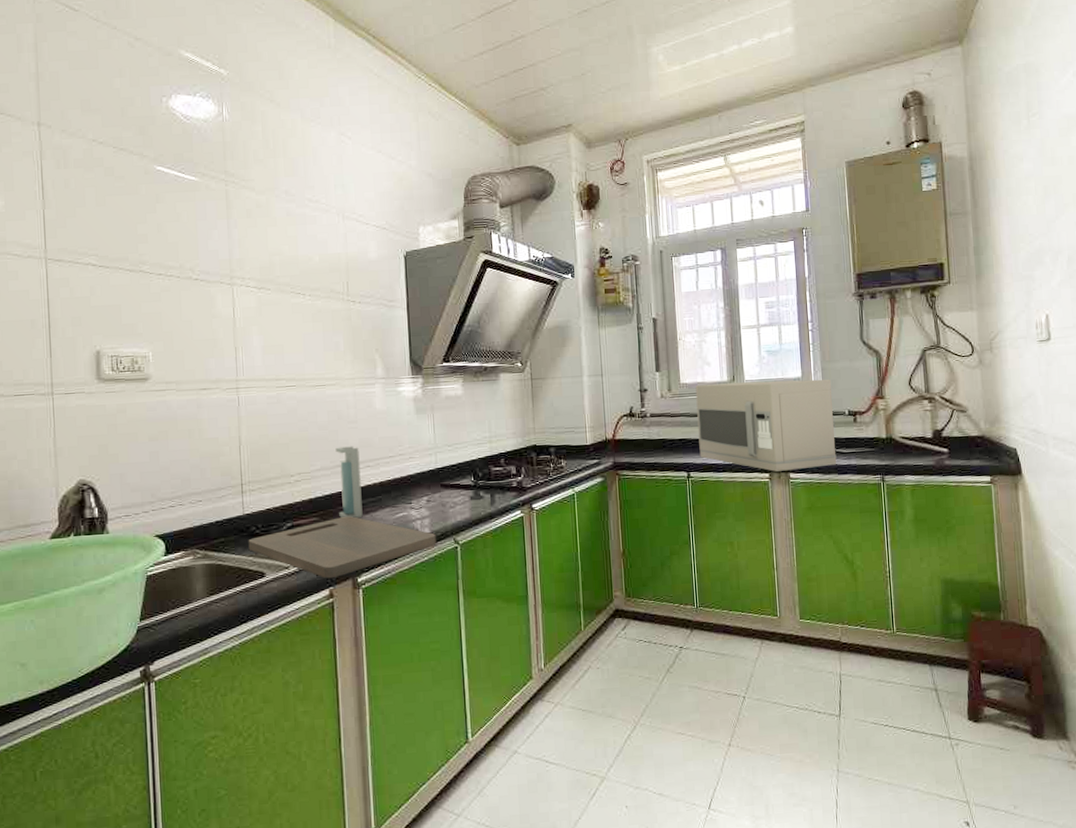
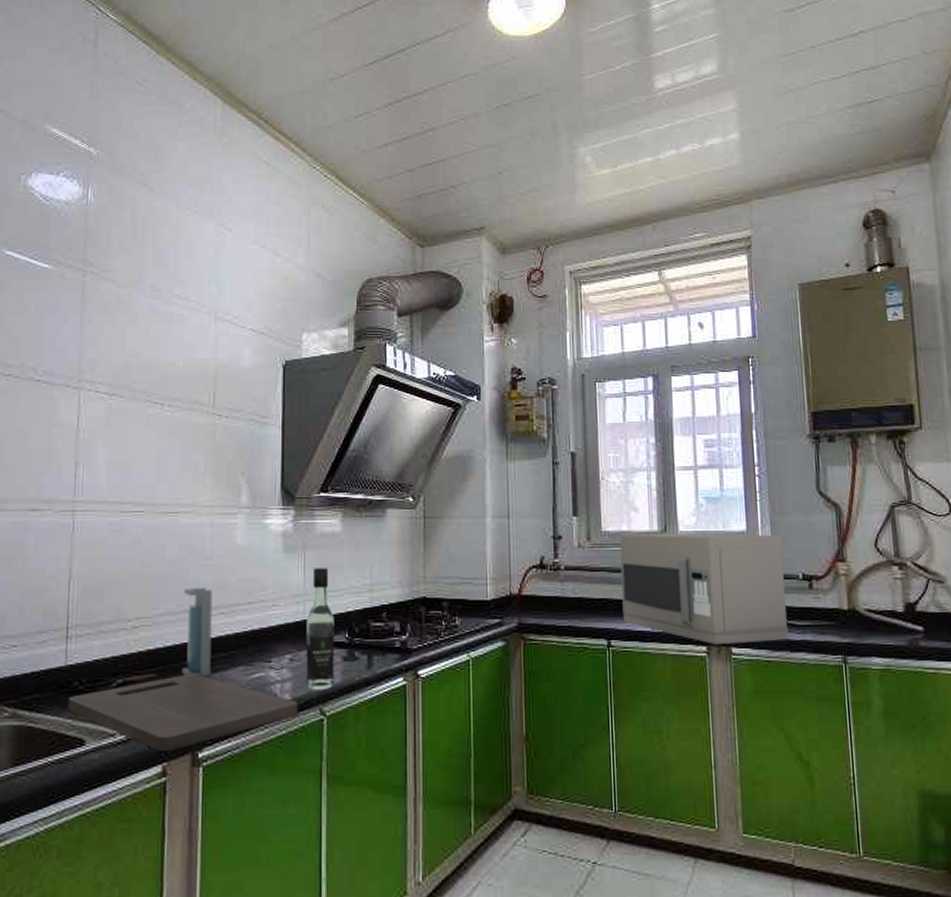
bottle: none [438,425,465,525] -> present [306,568,335,691]

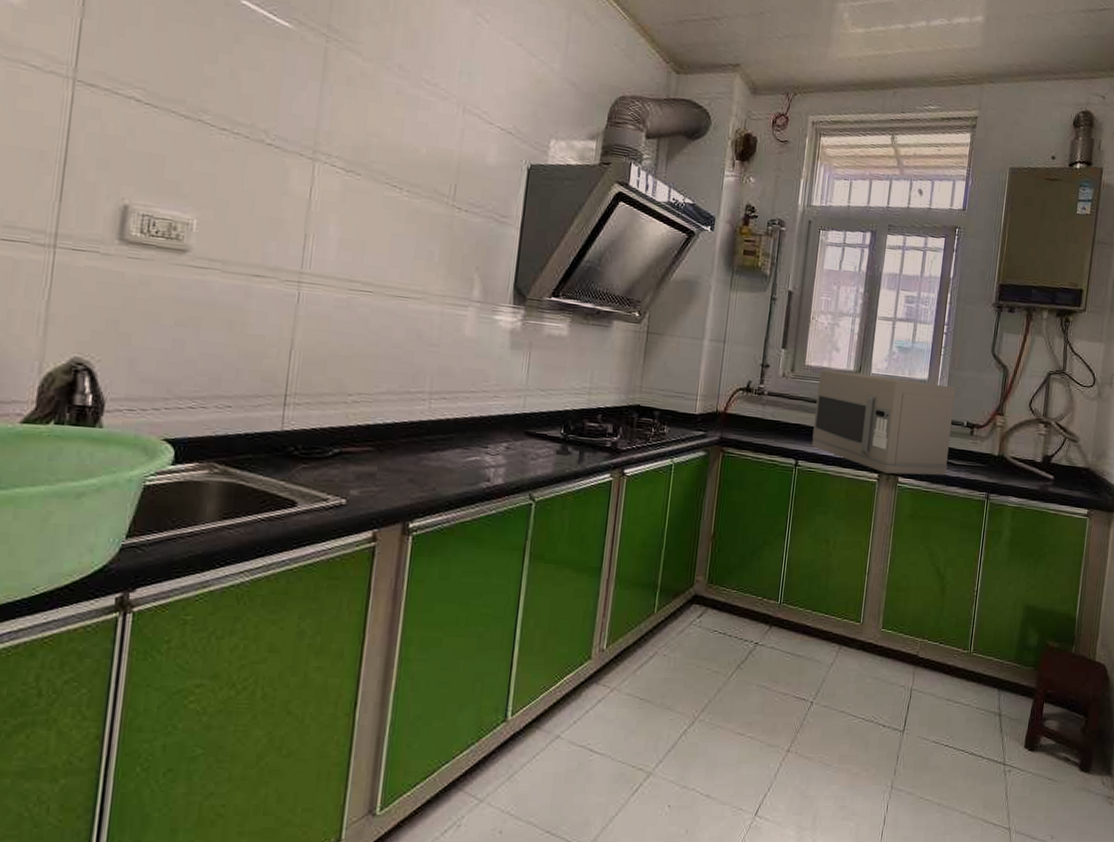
cutting board: present [68,673,298,752] -> none [281,450,510,520]
soap dispenser: present [182,588,213,678] -> none [399,370,437,456]
bottle: present [306,568,335,691] -> none [518,367,553,479]

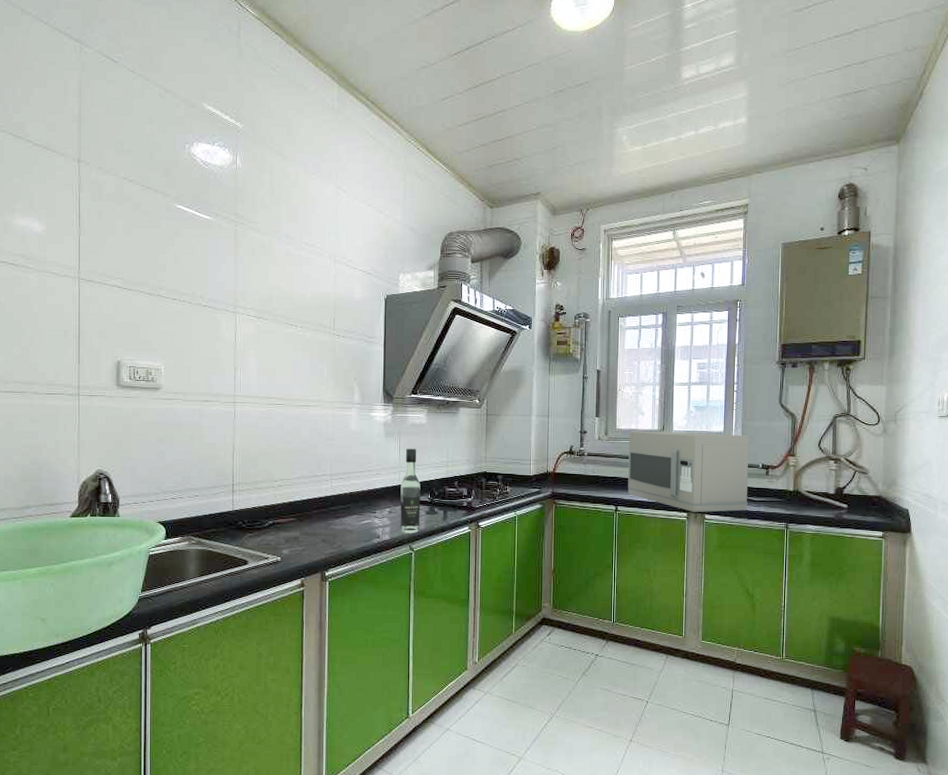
bottle: none [518,367,553,479] -> present [400,449,421,534]

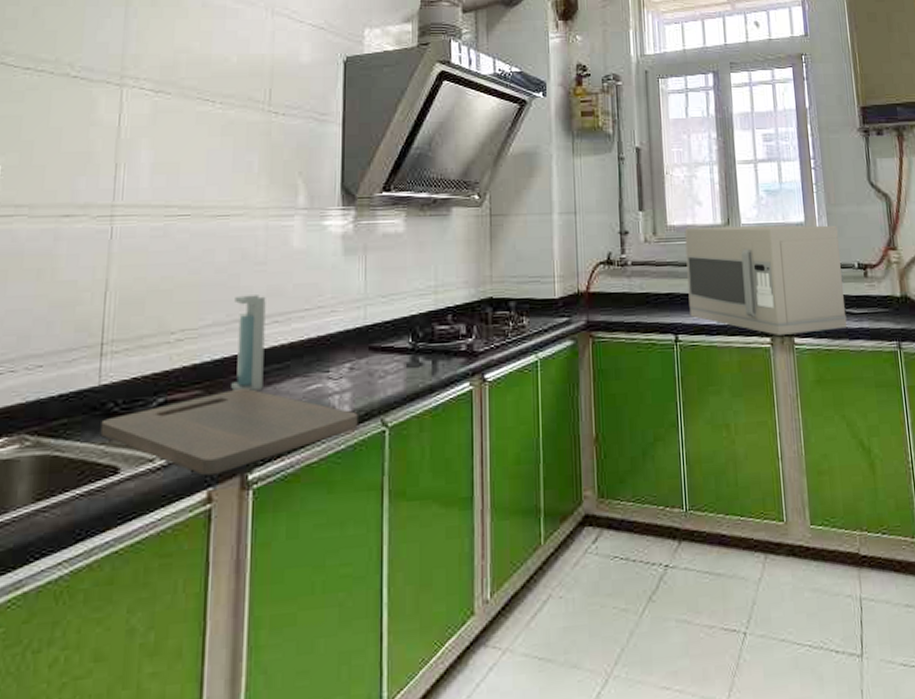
cutting board: none [235,519,394,571] -> present [100,388,358,476]
soap dispenser: none [313,460,334,522] -> present [231,295,266,392]
bottle: present [400,449,421,534] -> none [366,270,397,401]

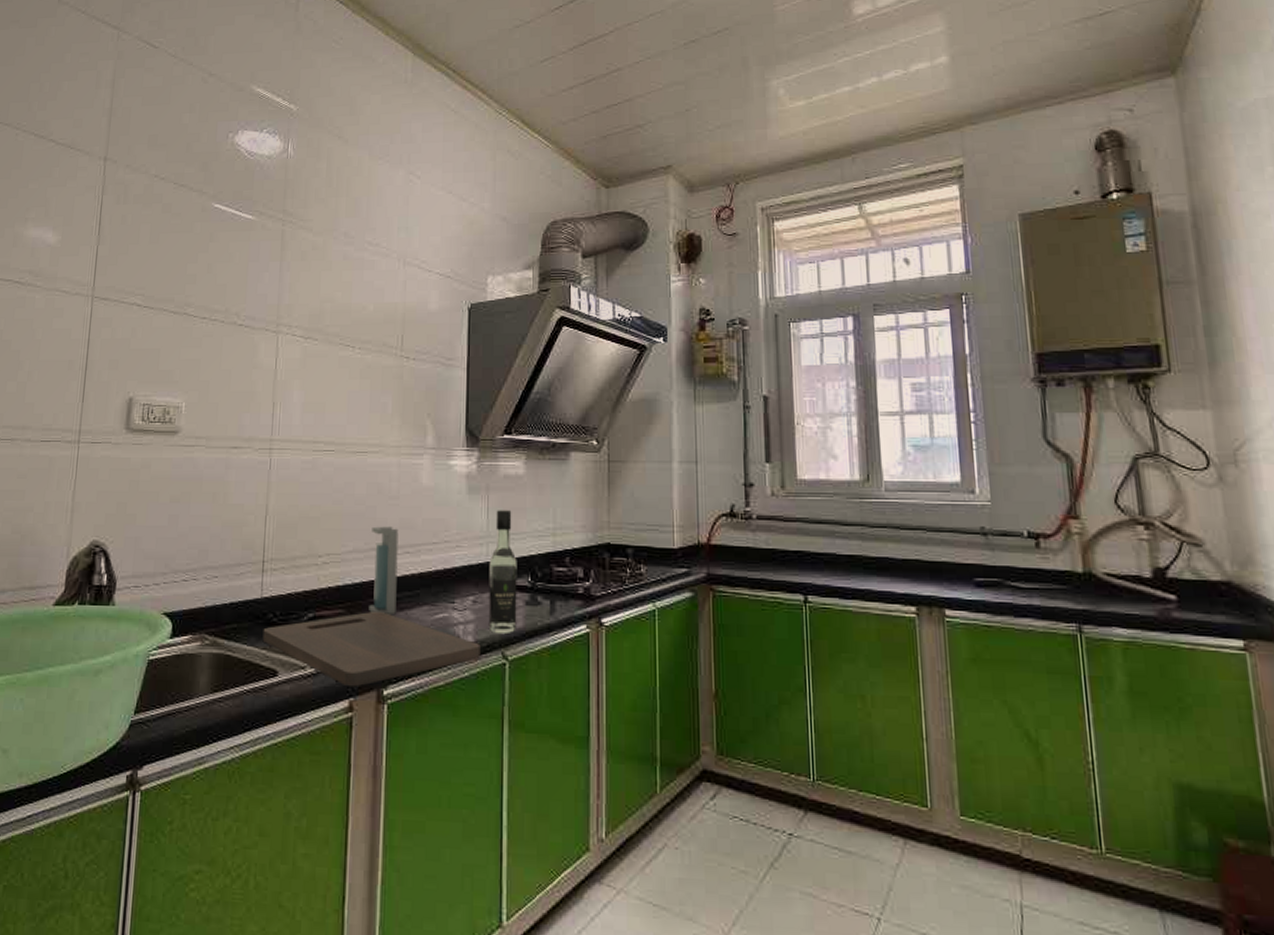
bottle: none [366,270,397,401] -> present [488,510,517,635]
microwave: present [684,225,848,335] -> none [817,483,1013,606]

